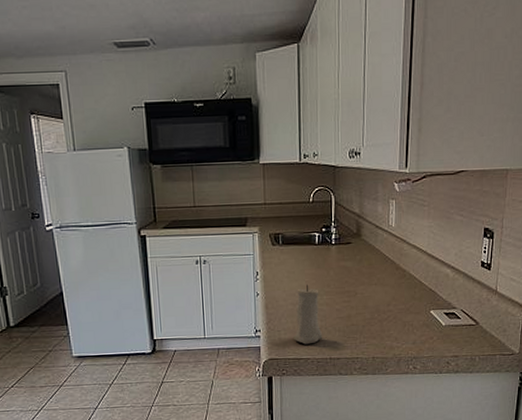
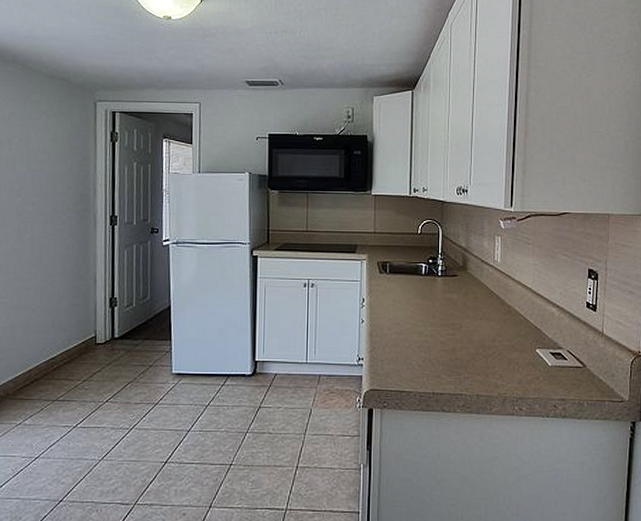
candle: present [293,284,323,345] -> none [396,314,427,377]

